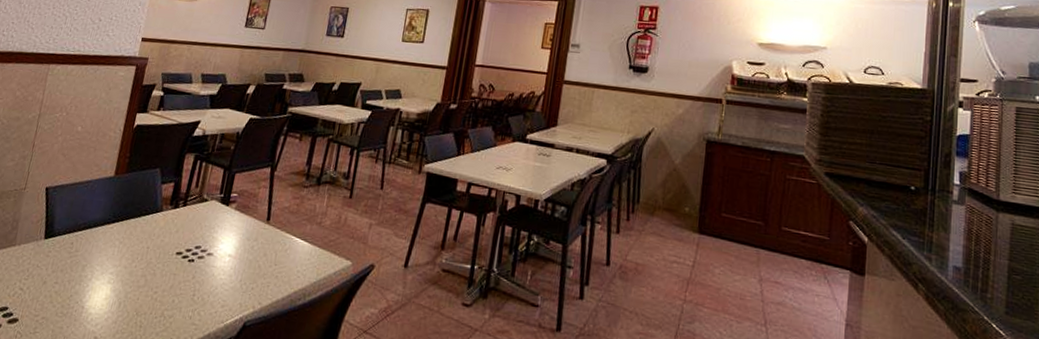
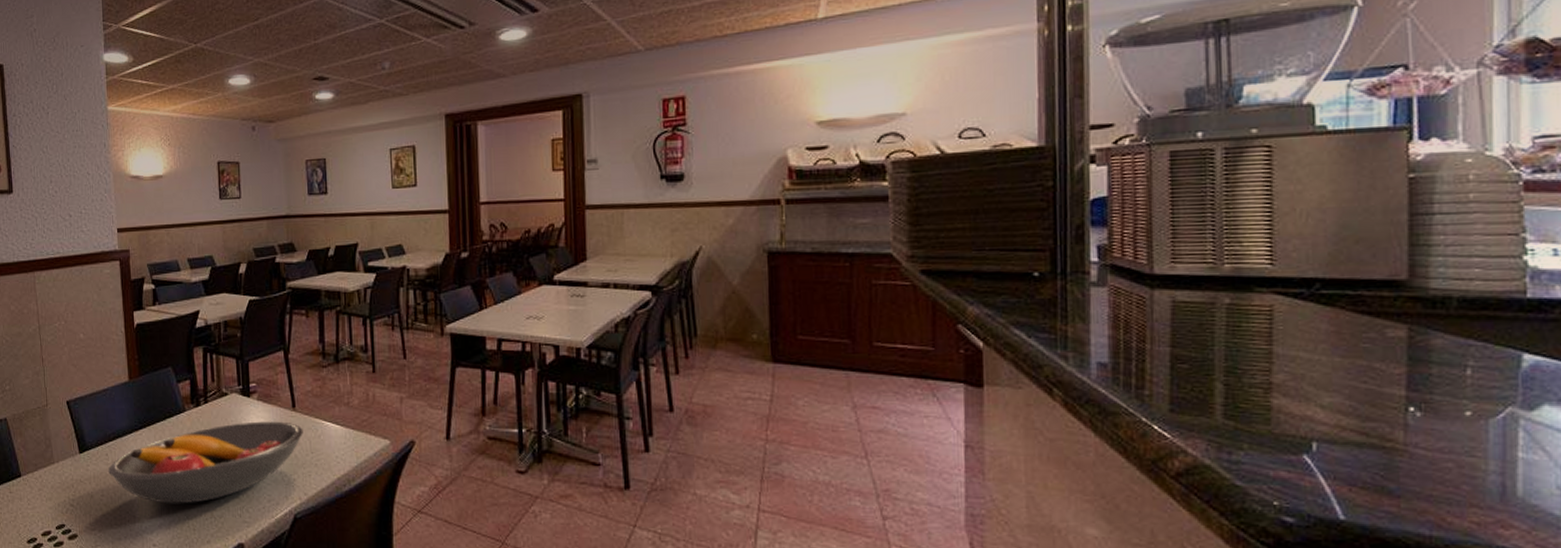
fruit bowl: none [69,228,272,301] -> present [108,421,303,504]

